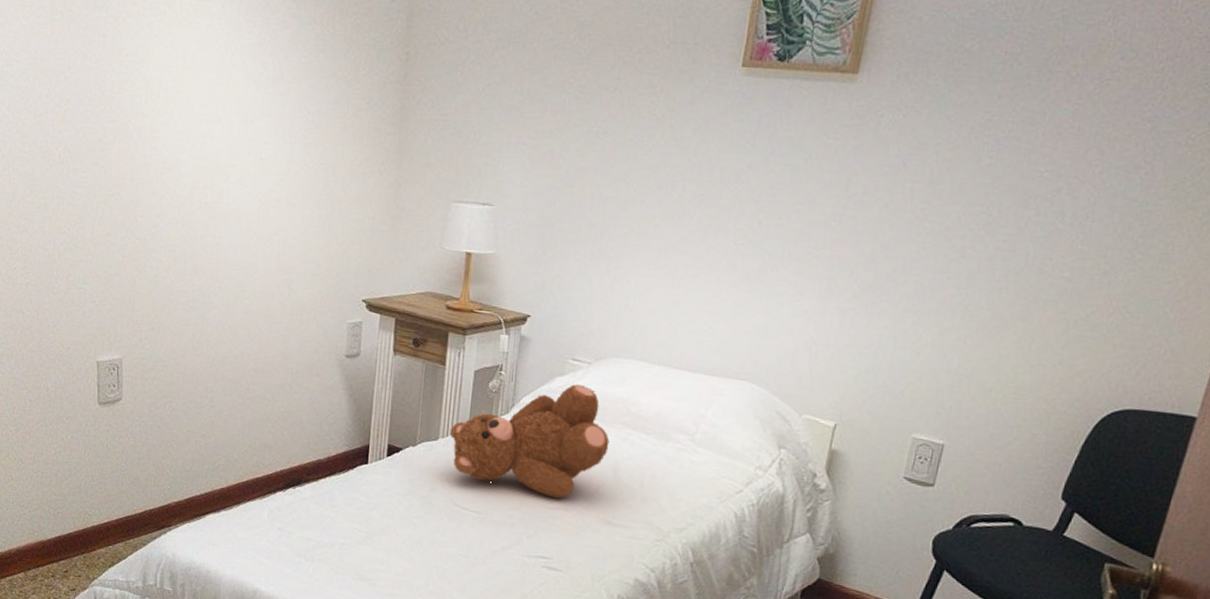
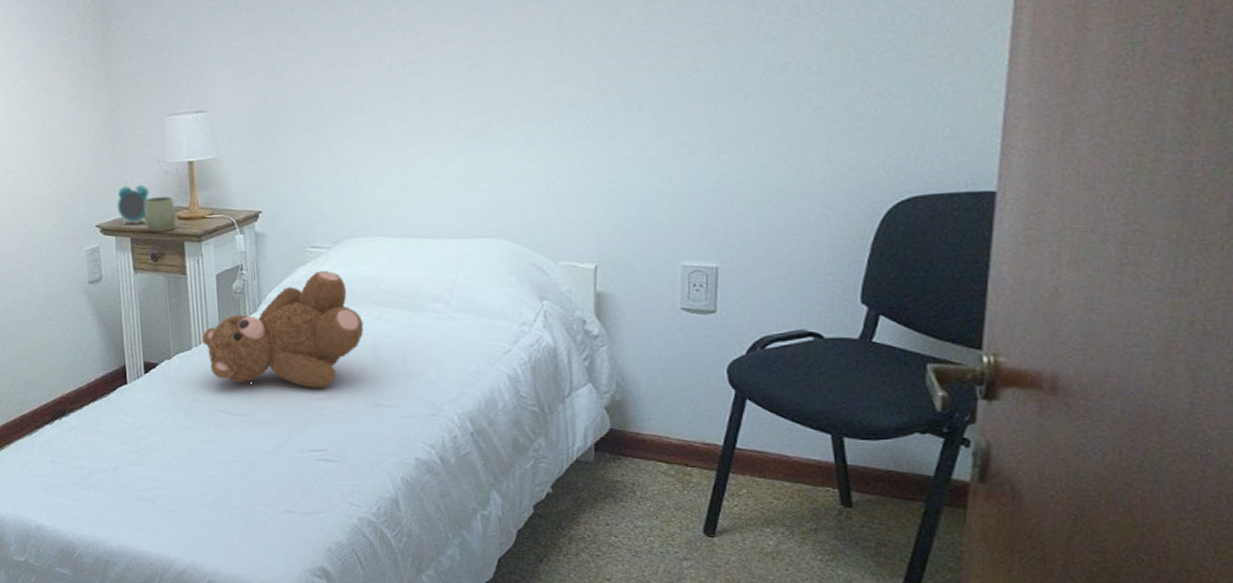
alarm clock: none [387,260,422,309] -> present [117,179,149,226]
mug: none [413,282,446,319] -> present [144,196,177,233]

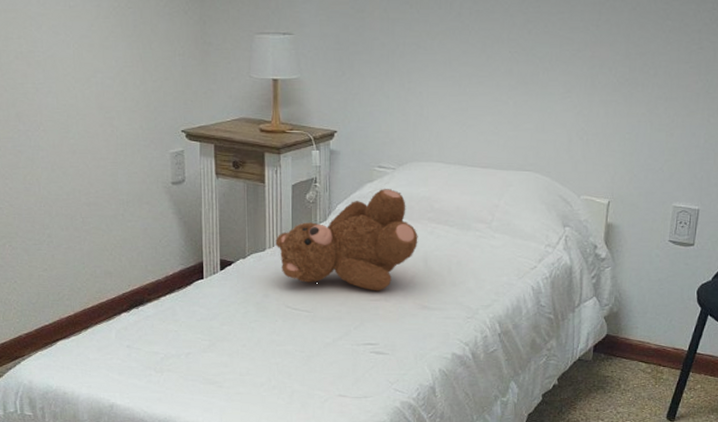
alarm clock: present [117,179,149,226] -> none [203,91,234,134]
mug: present [144,196,177,233] -> none [229,109,258,142]

